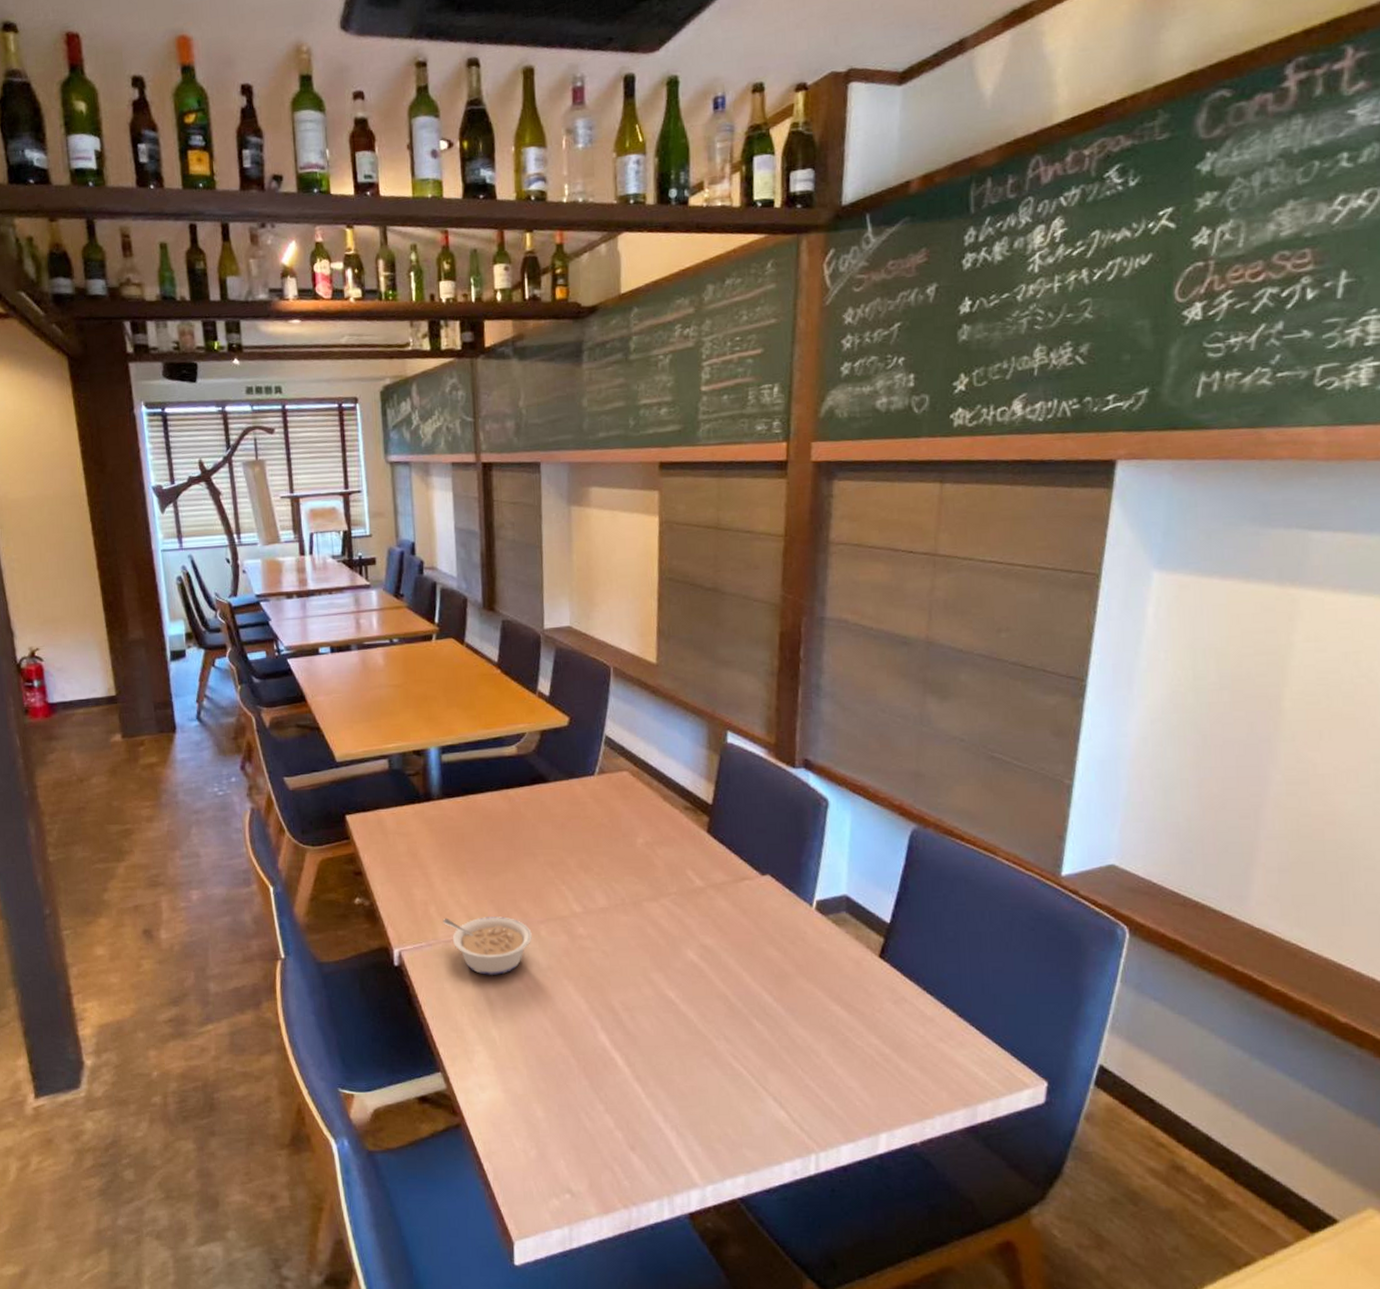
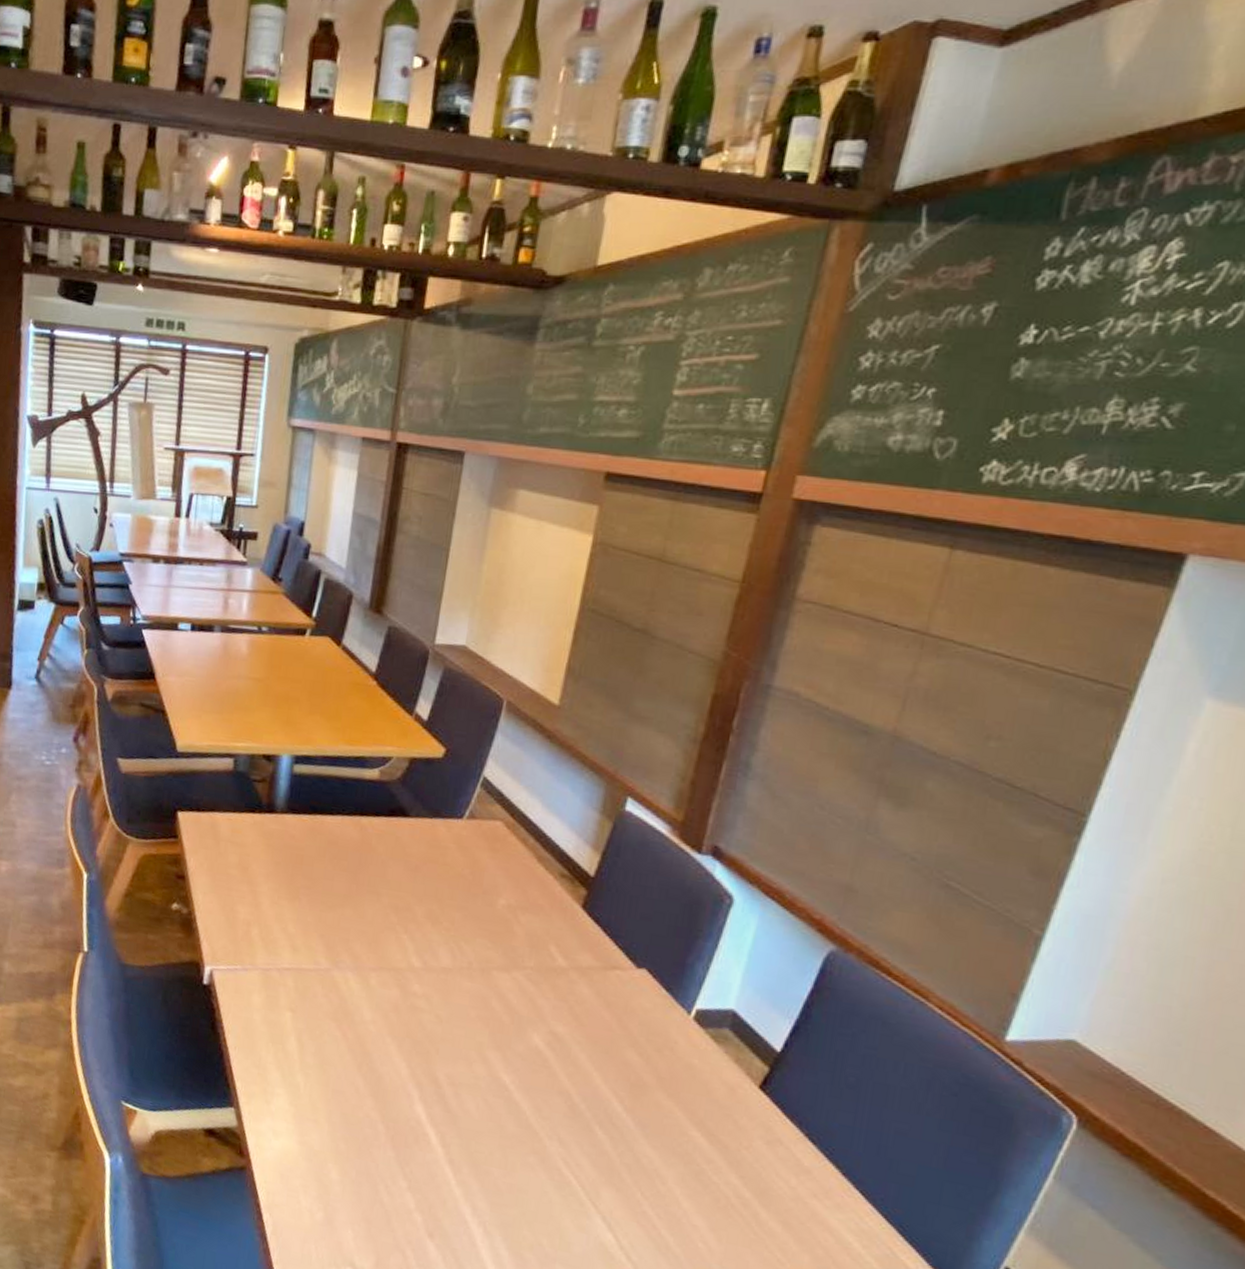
legume: present [442,916,532,975] -> none [263,943,361,1017]

